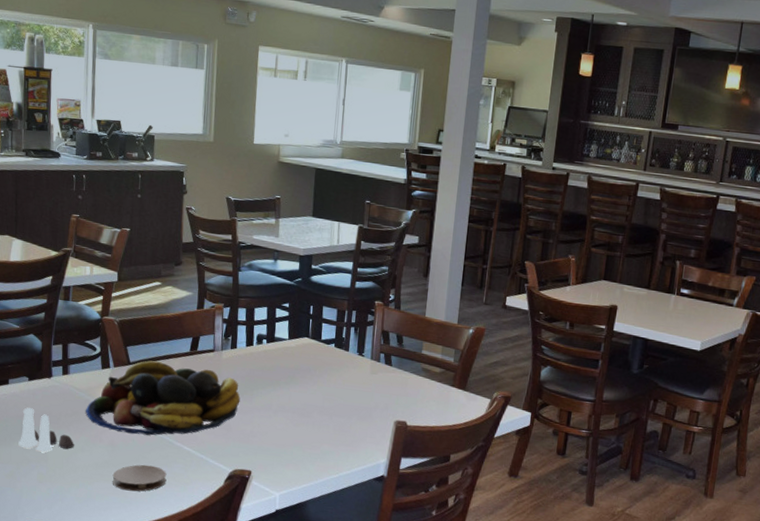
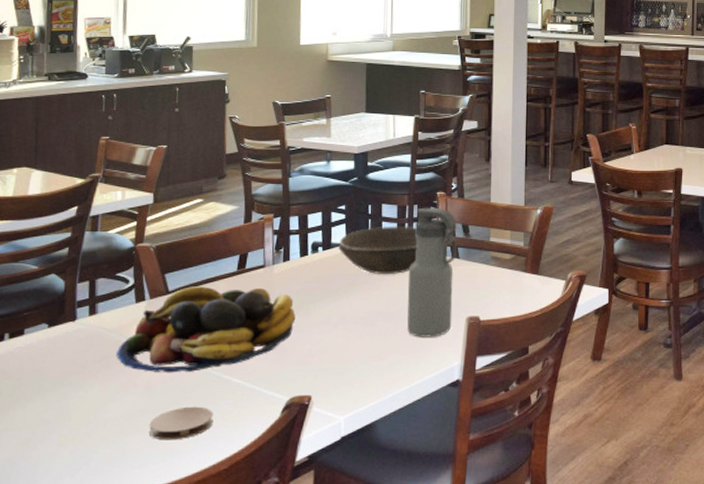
salt and pepper shaker set: present [18,407,75,453] -> none [35,359,104,409]
bowl: none [281,327,354,374] -> present [338,226,418,275]
water bottle: none [340,314,392,435] -> present [407,207,457,337]

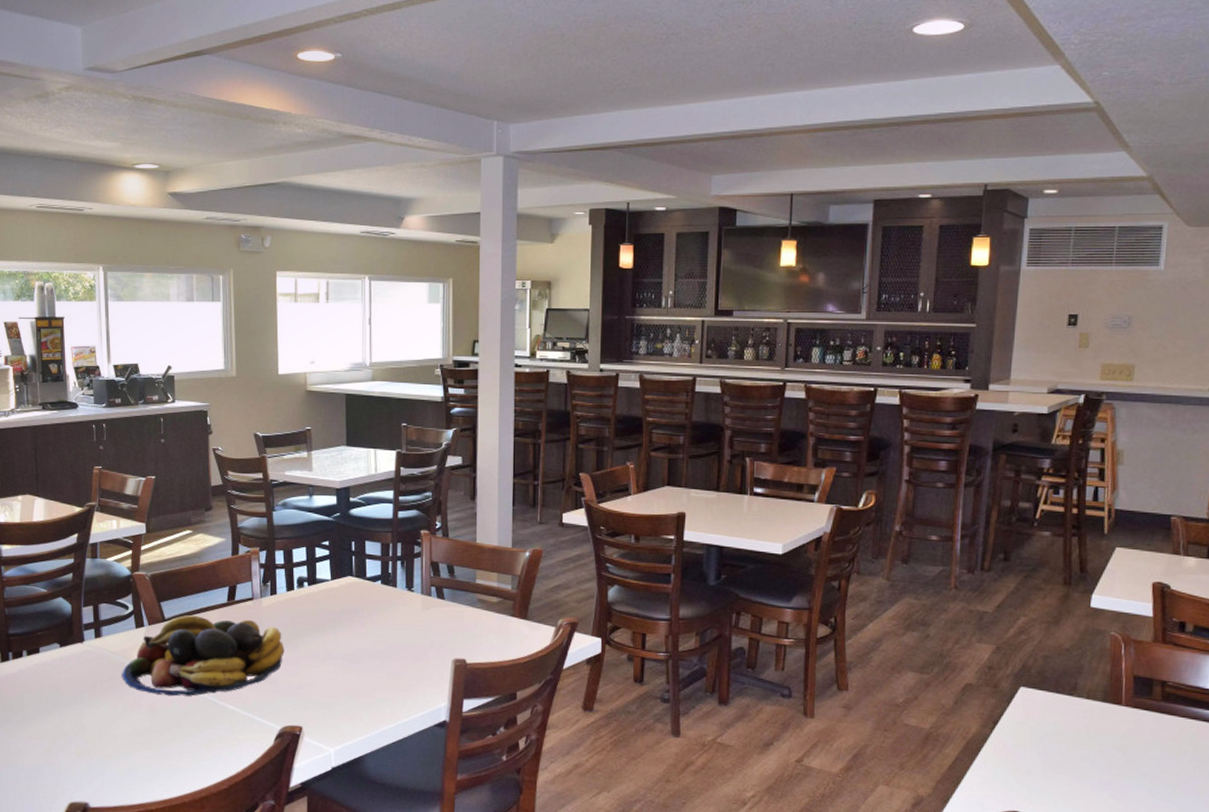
coaster: present [148,406,214,441] -> none [154,728,212,759]
bowl: present [338,226,418,275] -> none [323,563,402,613]
water bottle: present [407,207,457,337] -> none [393,546,442,677]

